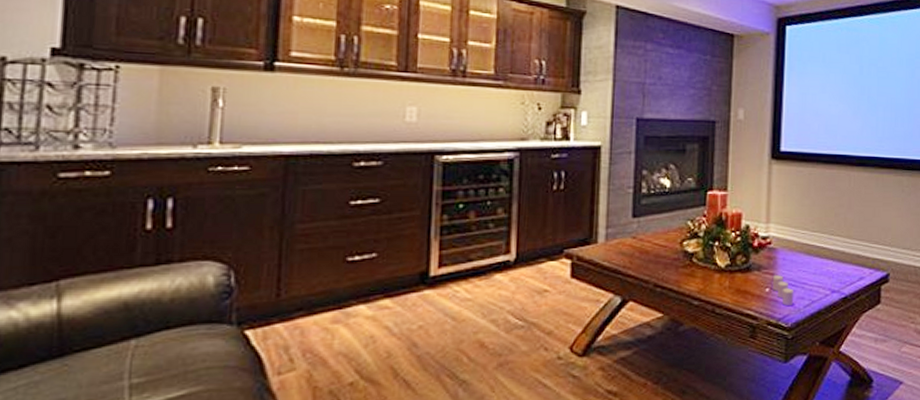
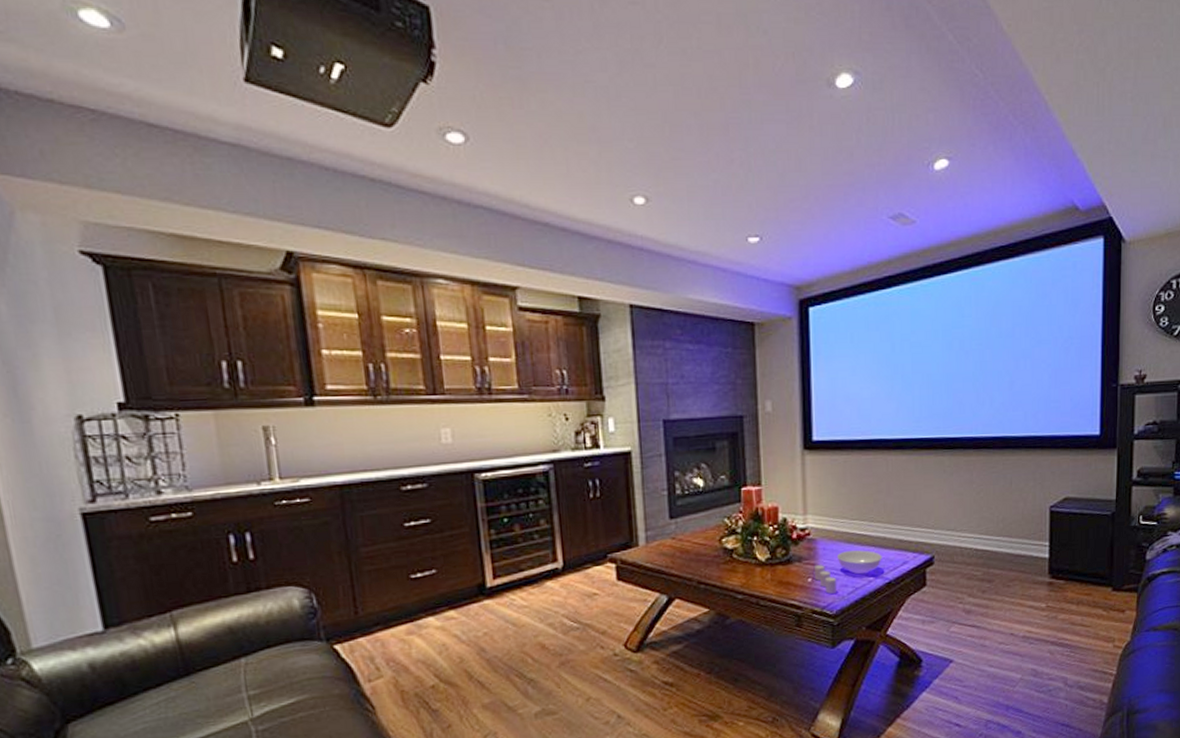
bowl: none [795,263,840,288] -> present [836,550,882,575]

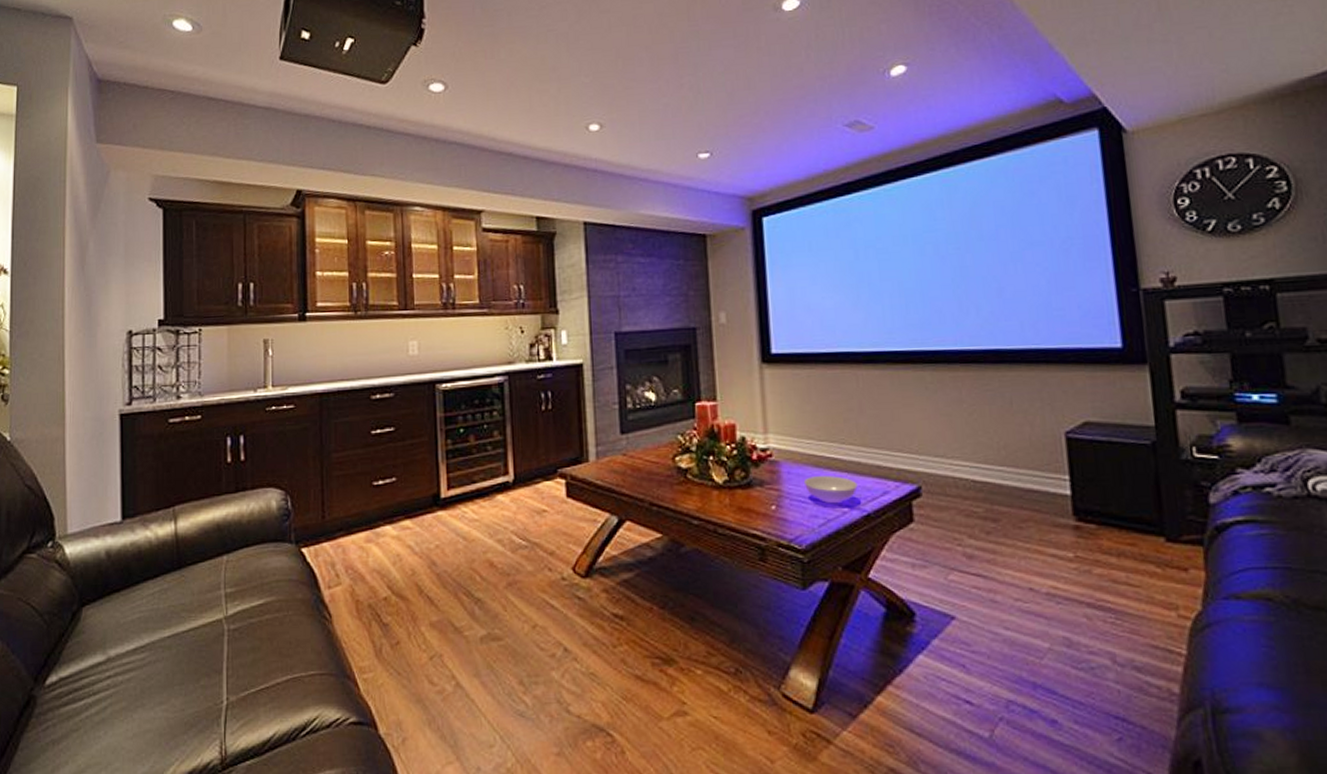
candle: present [815,565,837,595] -> none [779,491,806,526]

